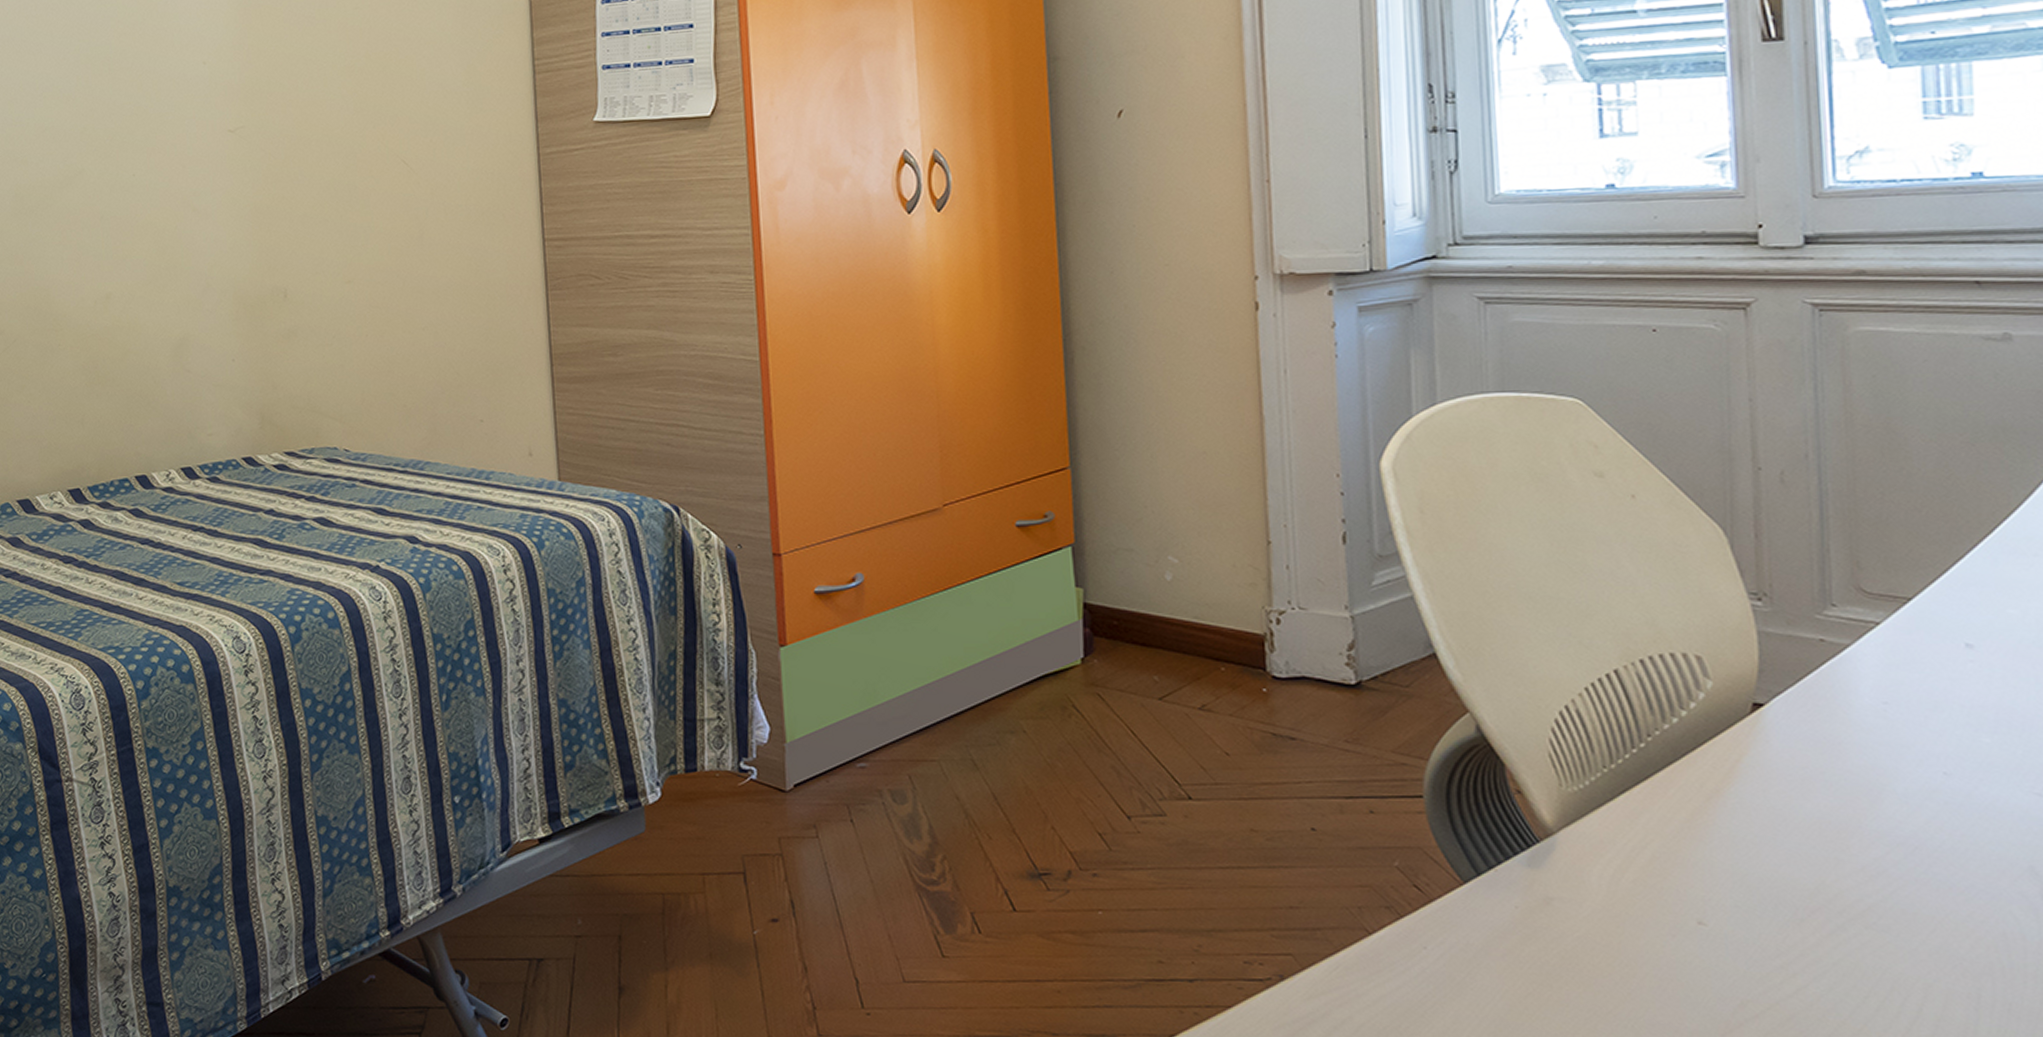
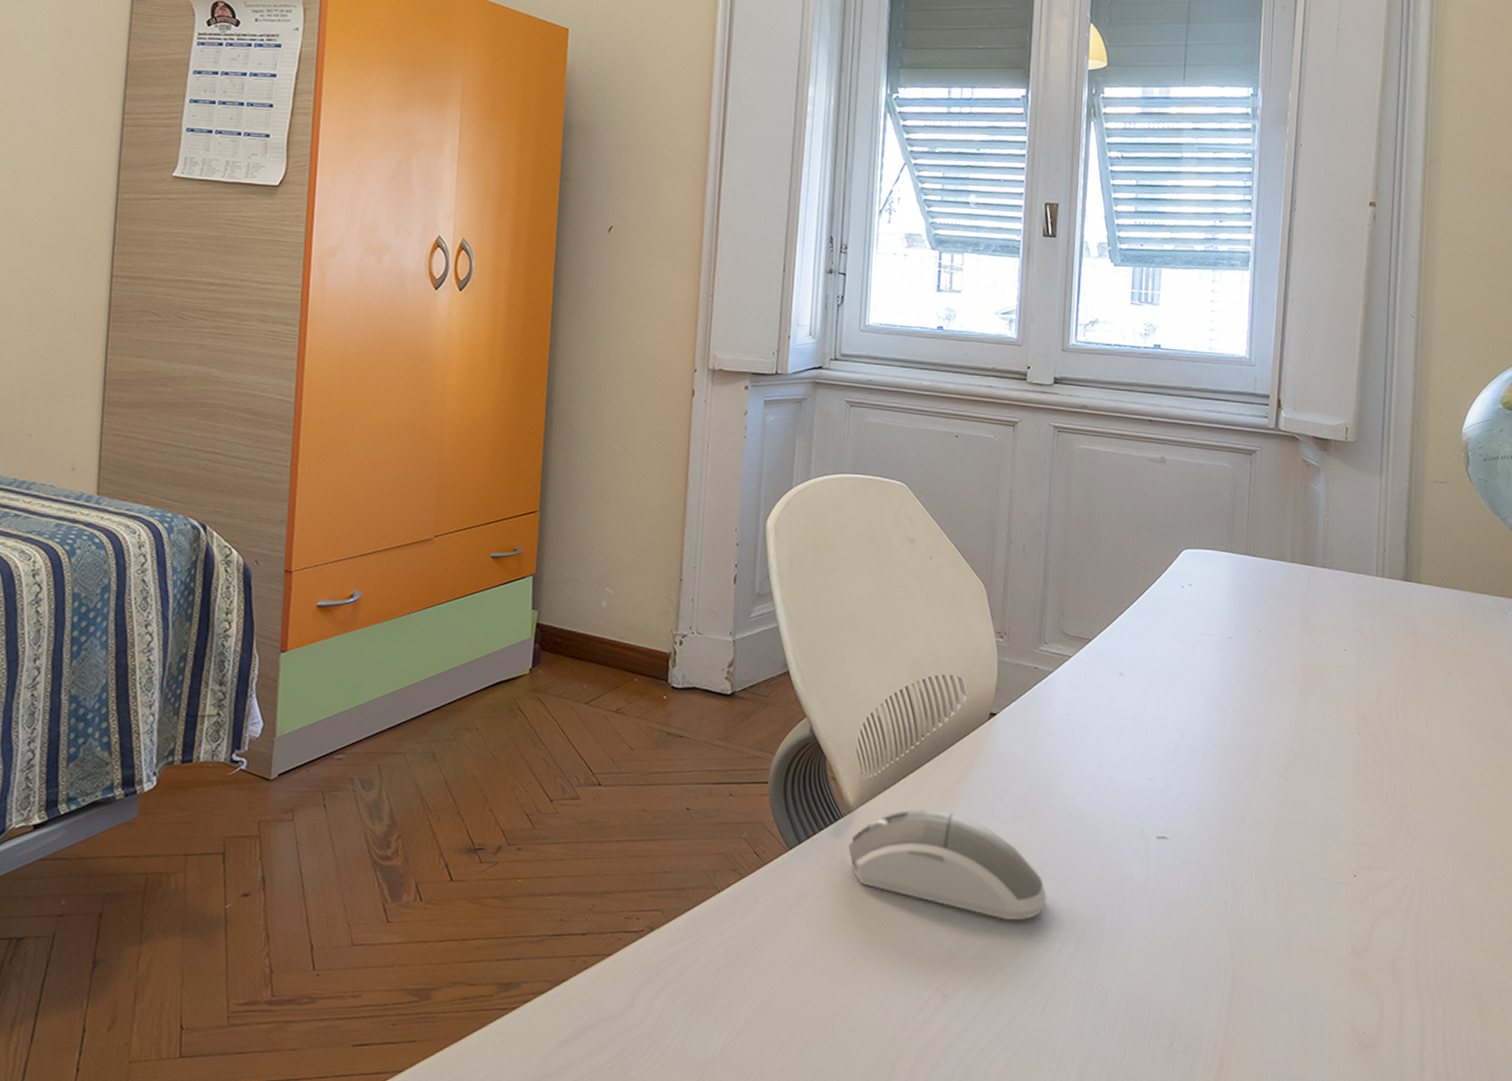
computer mouse: none [1552,833,1878,986] -> present [848,809,1047,920]

